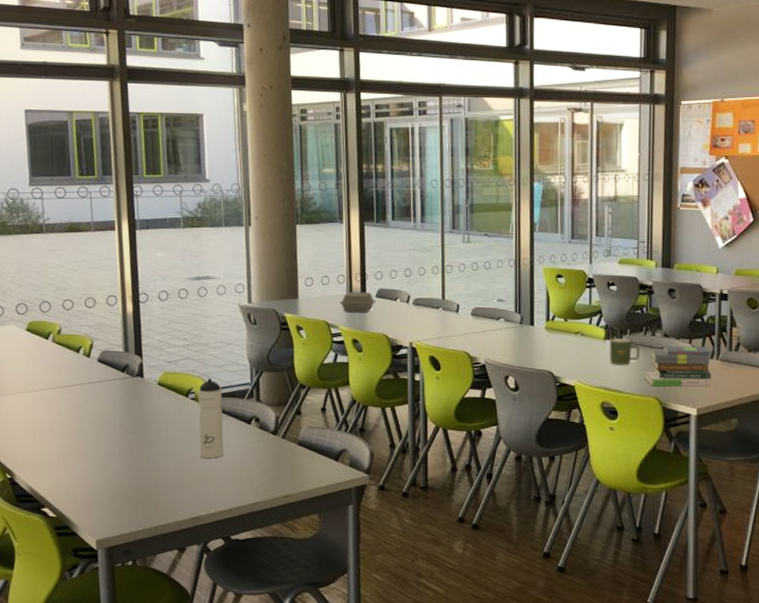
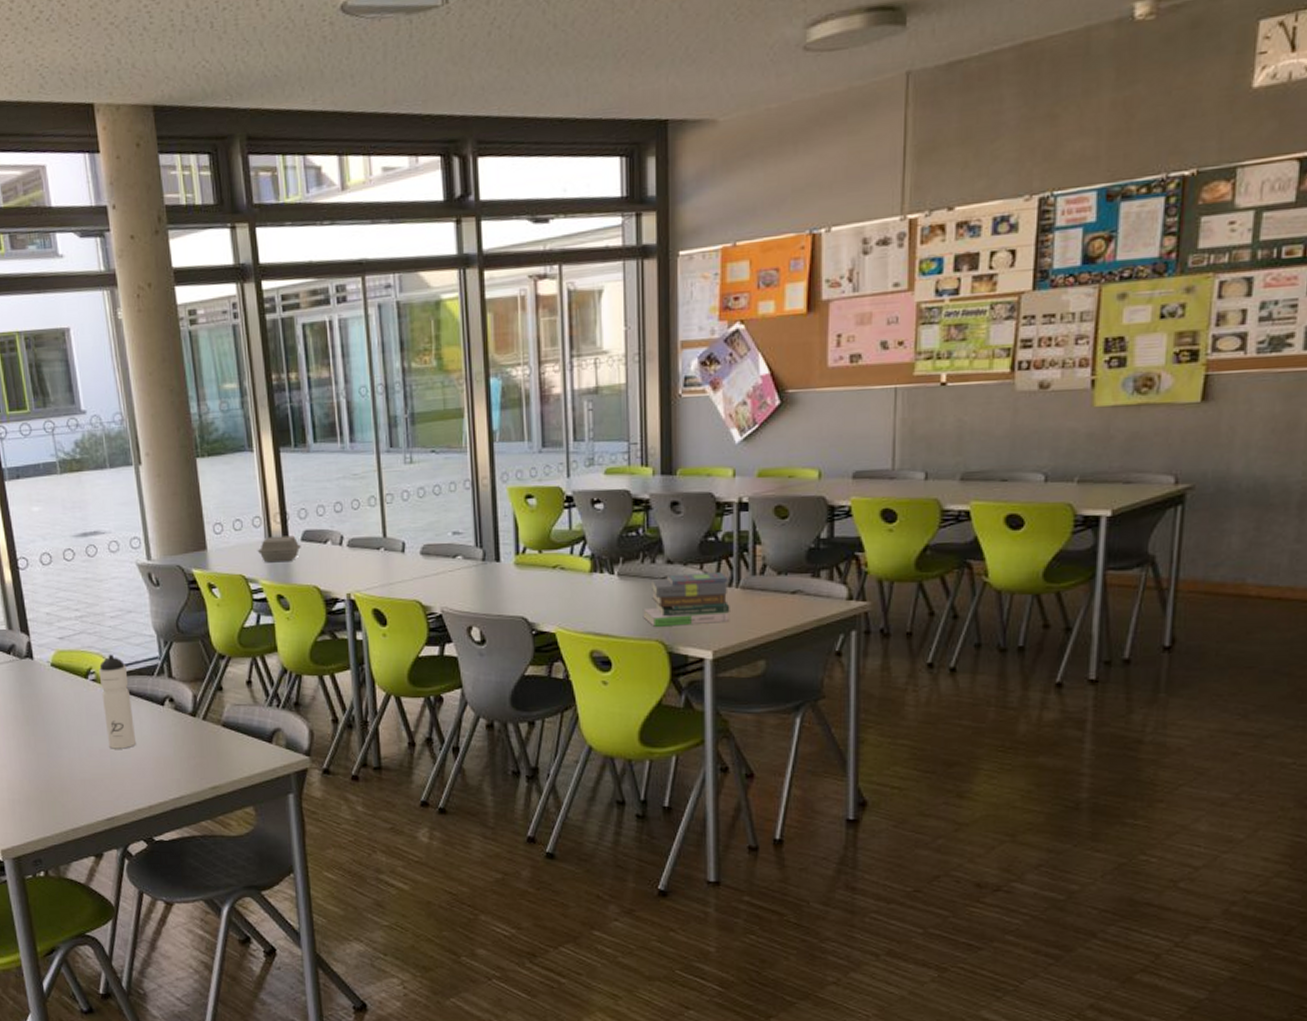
mug: present [609,337,640,366] -> none [597,568,636,604]

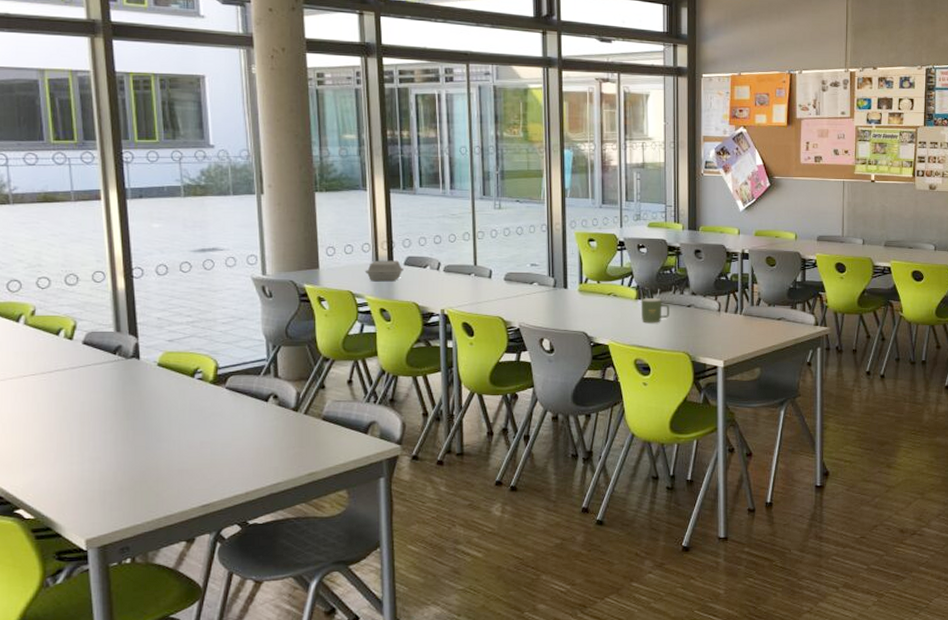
water bottle: present [98,654,136,749] -> none [206,356,237,441]
mug: none [597,568,636,604] -> present [640,297,669,324]
books: present [642,572,730,627] -> none [674,303,736,342]

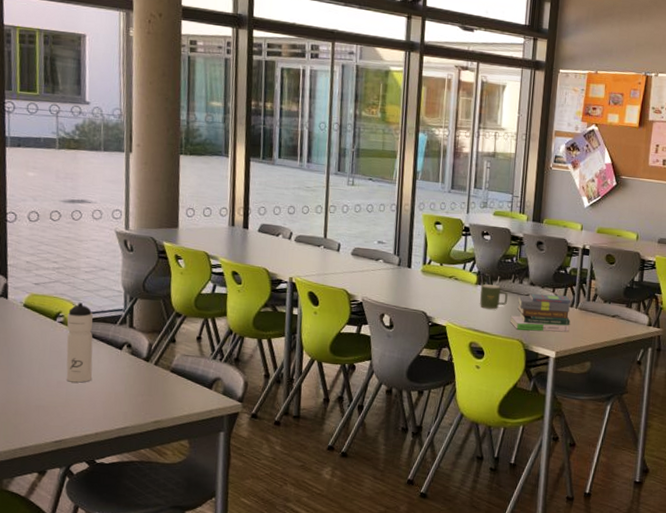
water bottle: none [206,356,237,441] -> present [66,302,93,383]
food container: present [364,260,404,282] -> none [220,225,257,247]
books: none [674,303,736,342] -> present [509,293,571,333]

